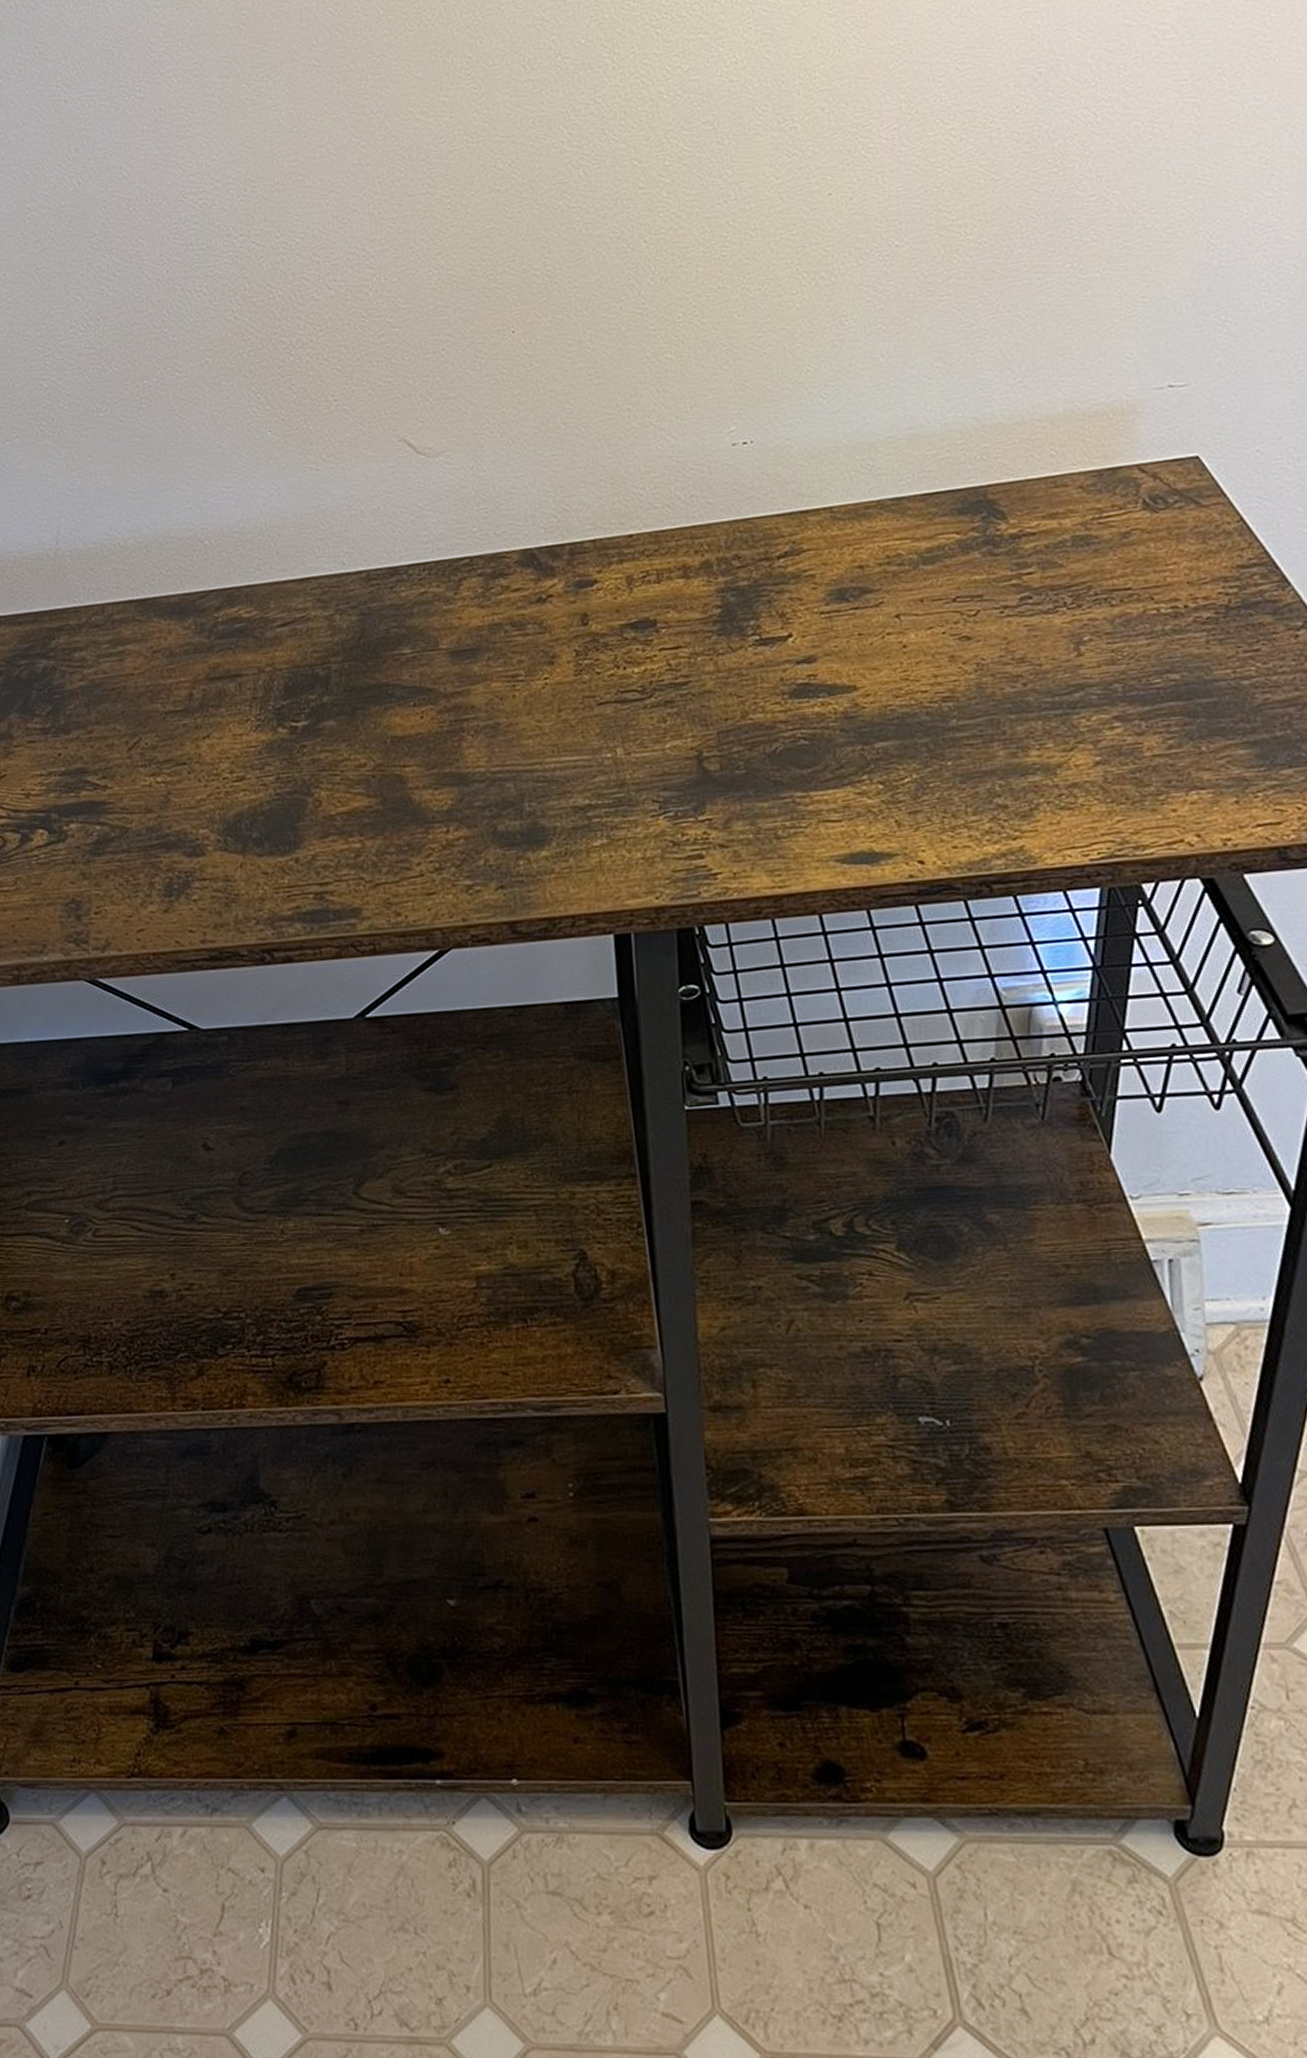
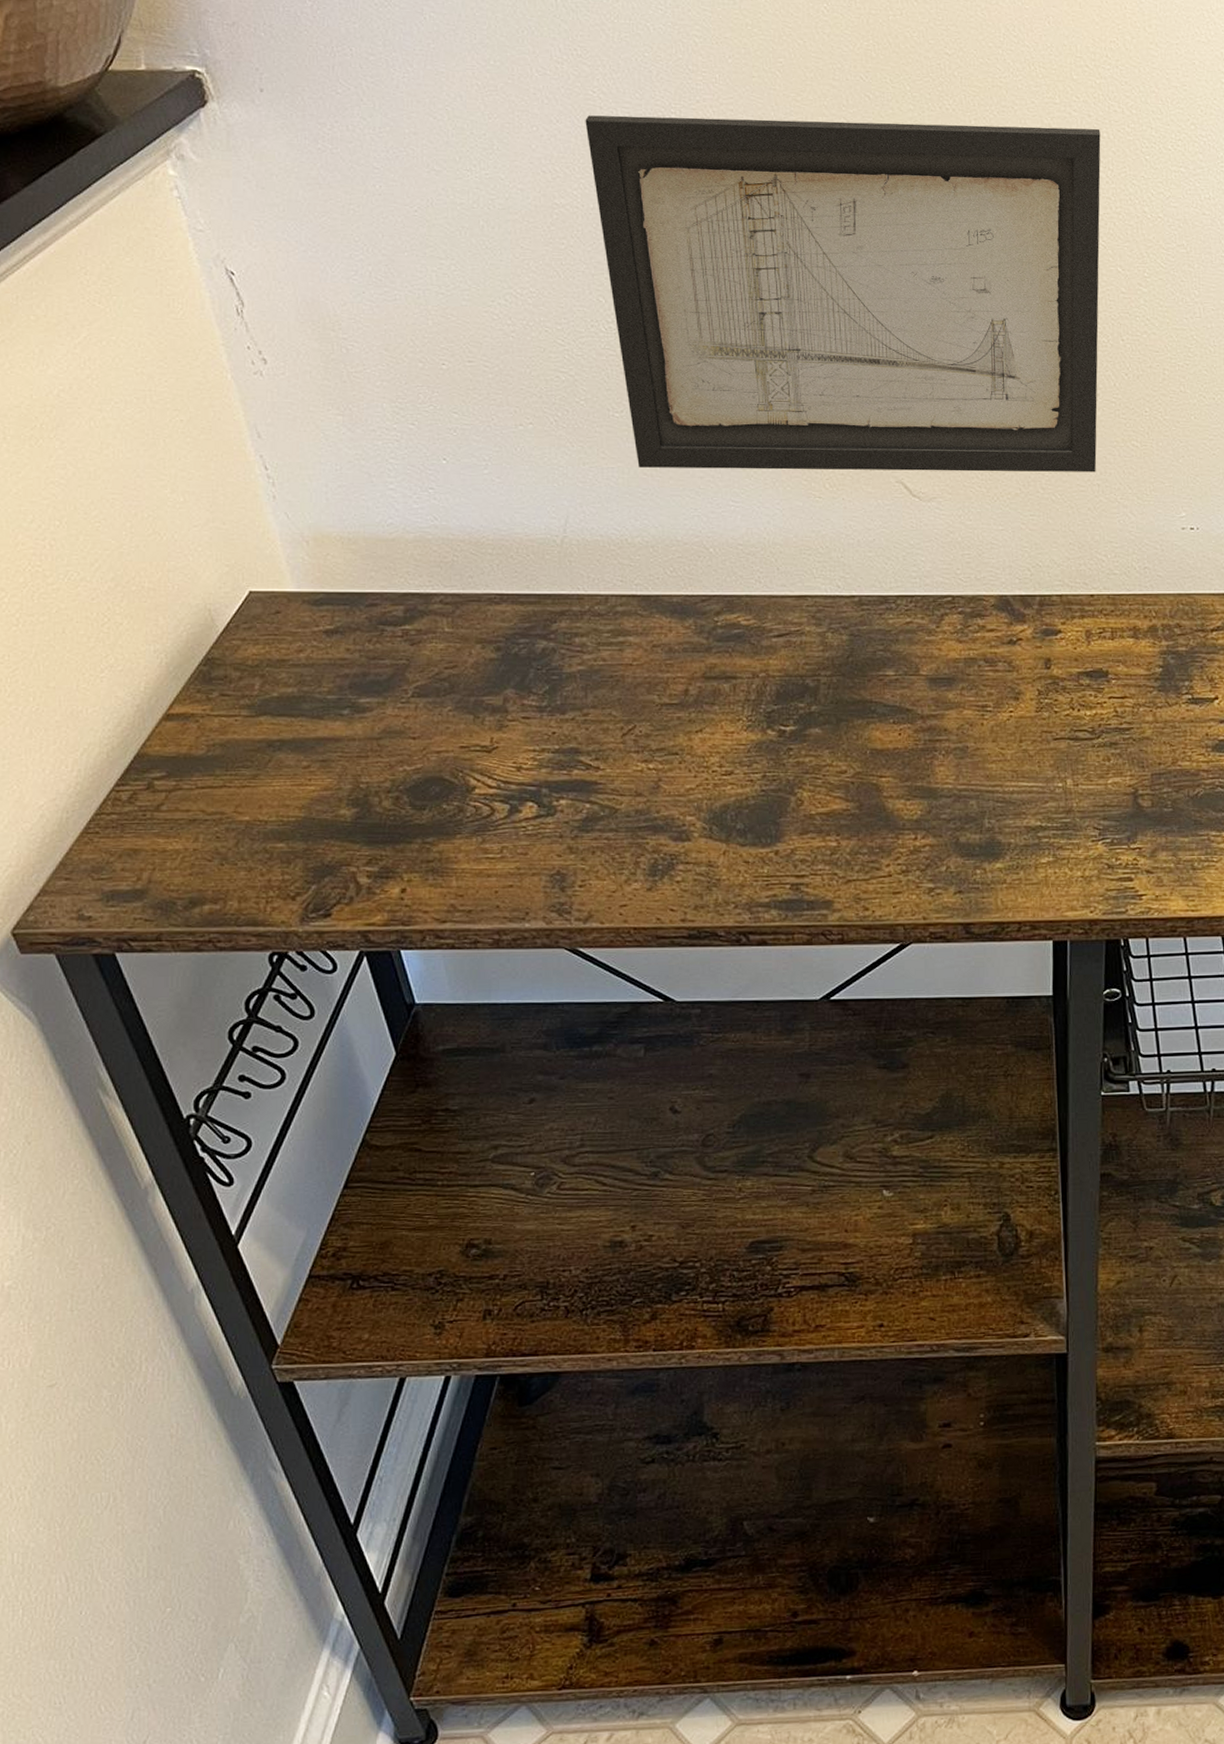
wall art: none [51,10,625,466] -> present [585,115,1101,472]

